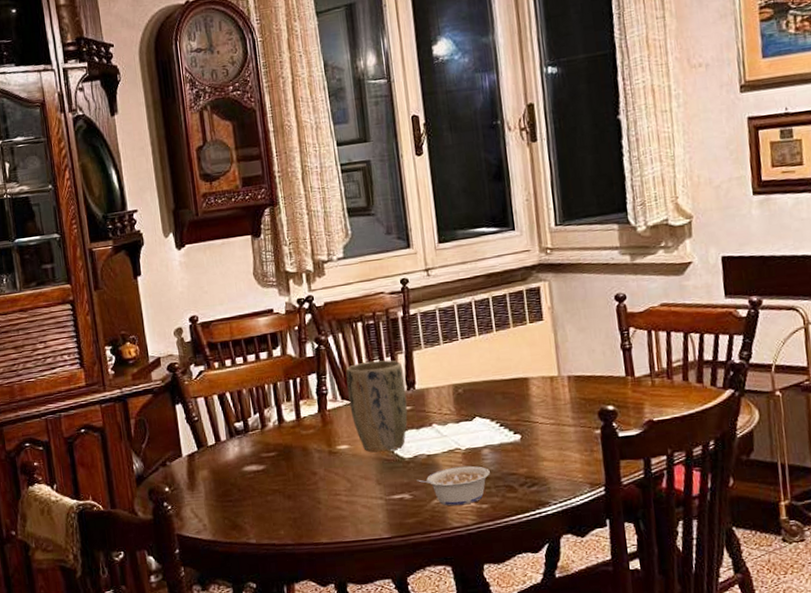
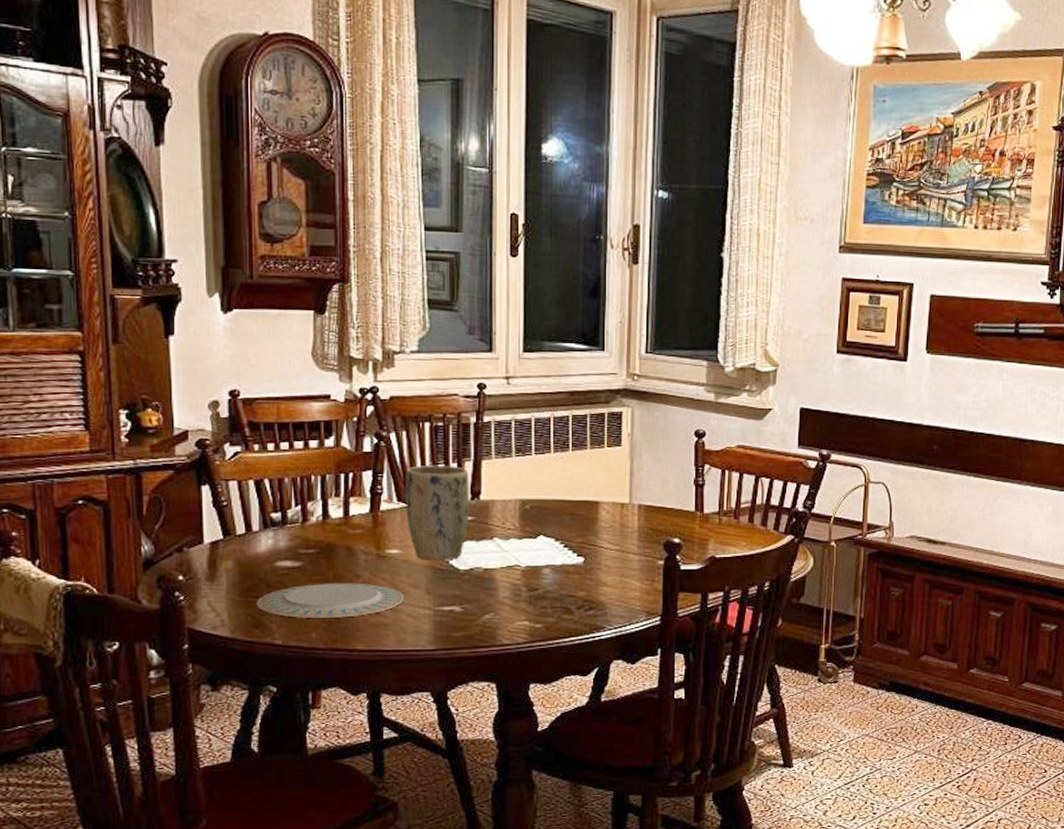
plate: none [230,479,359,518] -> present [256,583,405,618]
legume: present [417,465,490,506] -> none [470,583,548,623]

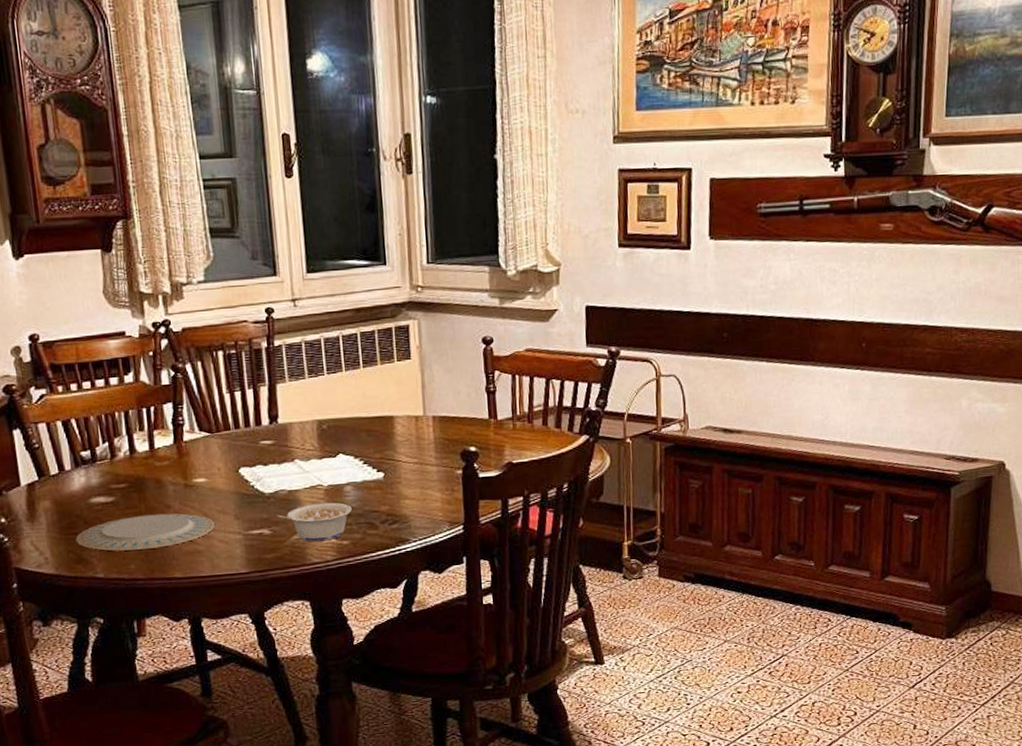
plant pot: present [406,464,470,561] -> none [204,392,270,487]
legume: none [470,583,548,623] -> present [277,502,352,542]

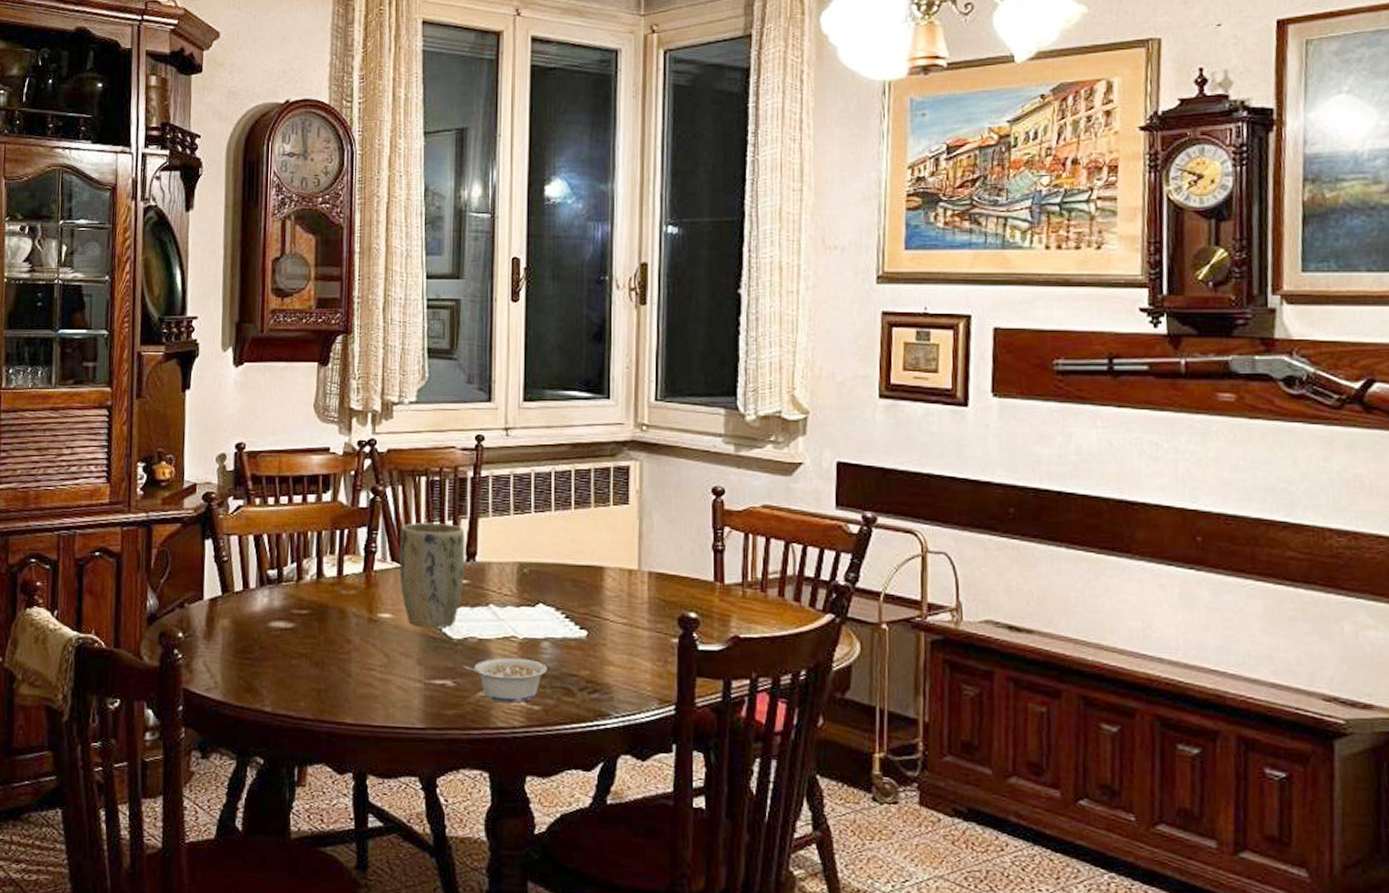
plate: present [75,513,216,552] -> none [248,647,396,687]
plant pot: none [204,392,270,487] -> present [399,522,465,628]

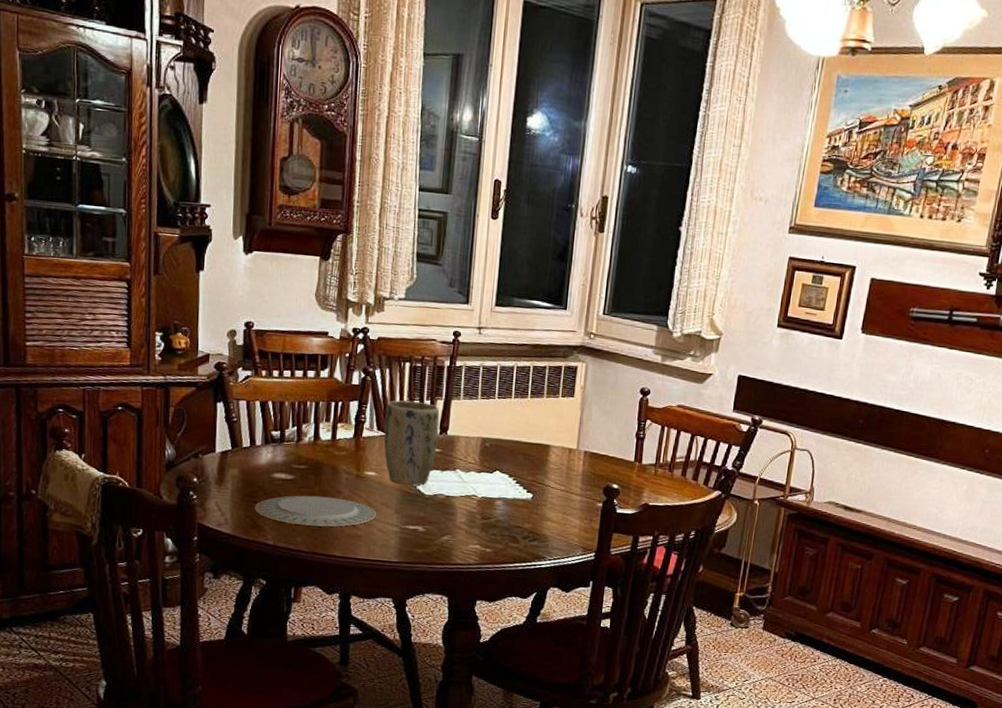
plate: none [248,647,396,687] -> present [254,495,378,527]
legume: present [463,657,547,703] -> none [432,511,499,546]

